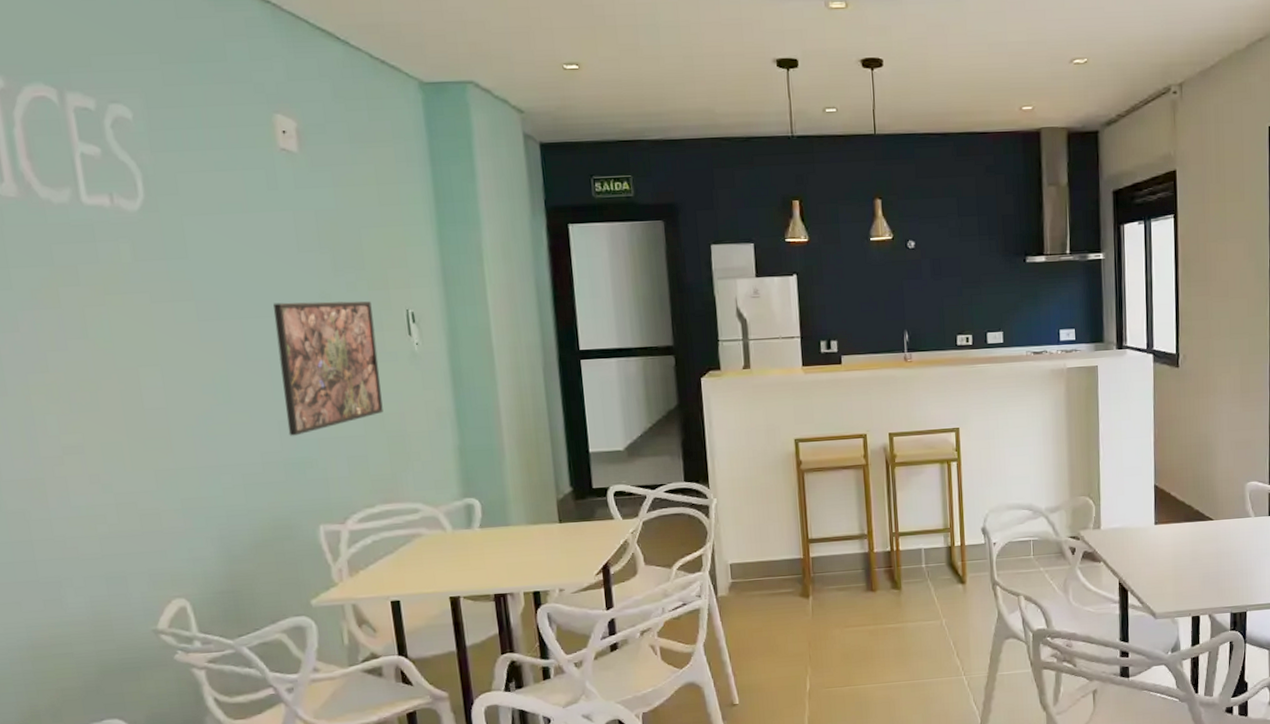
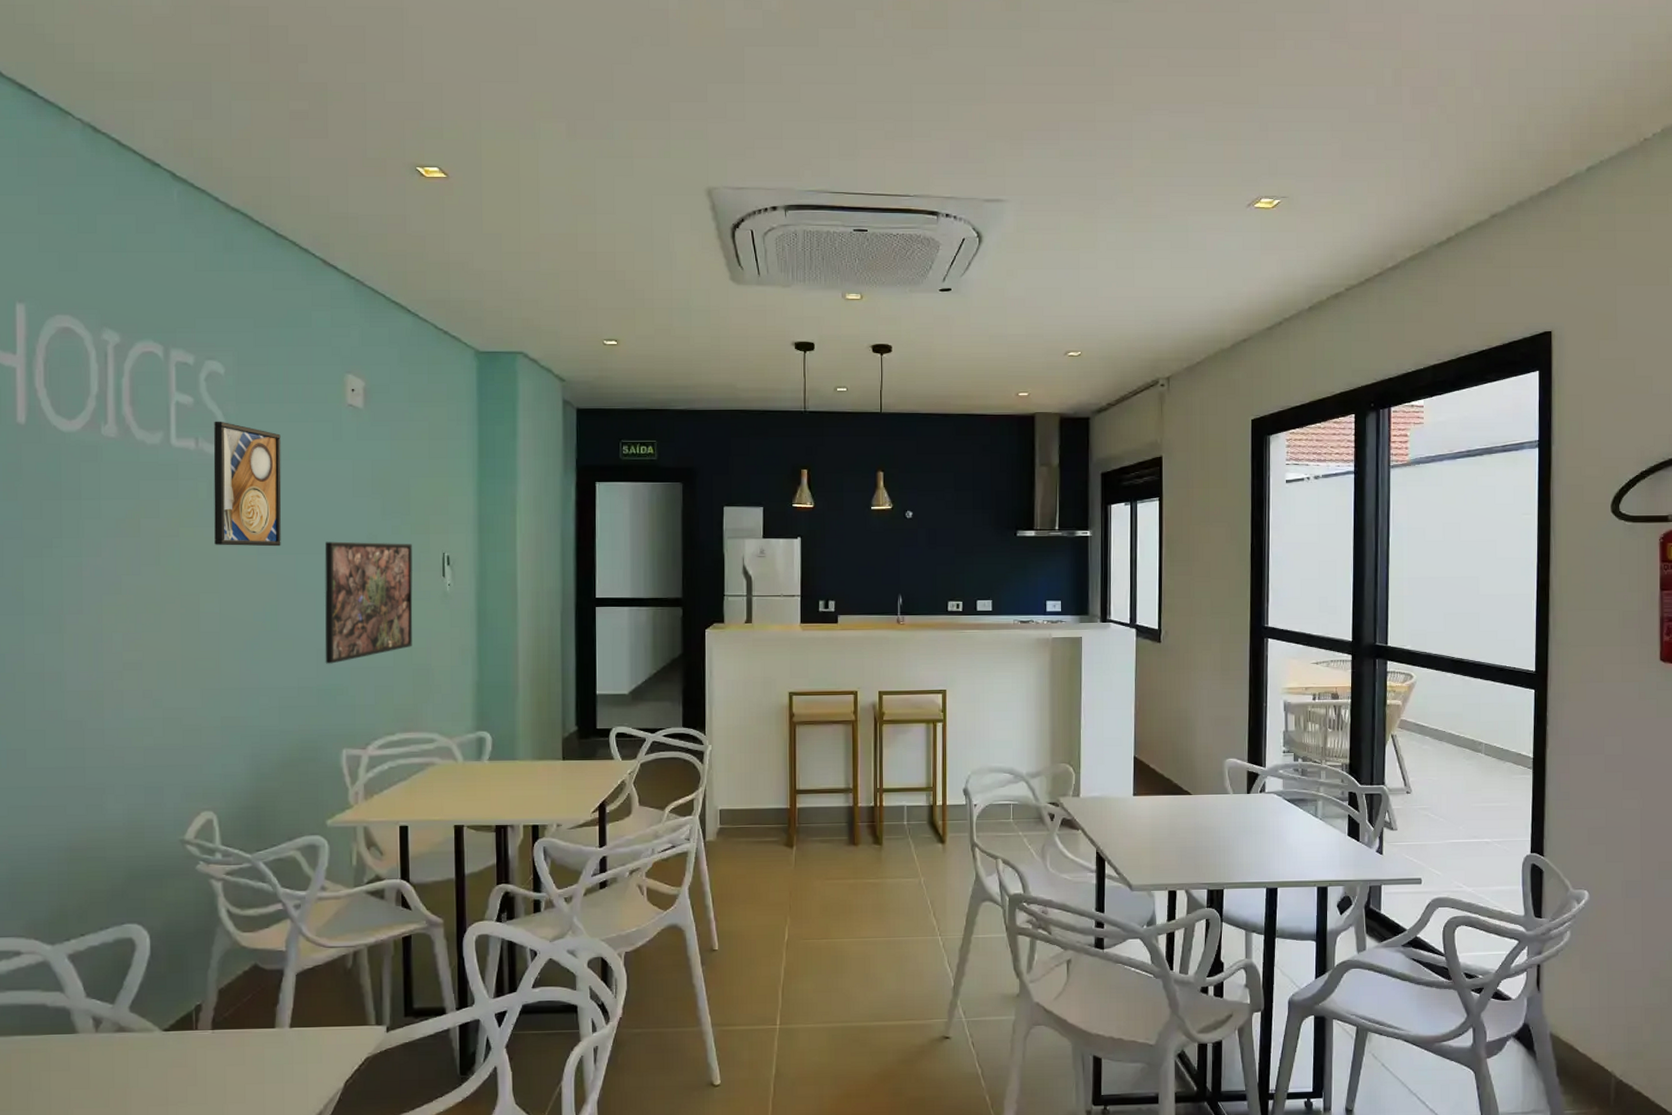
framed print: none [128,173,224,313] -> present [213,421,282,547]

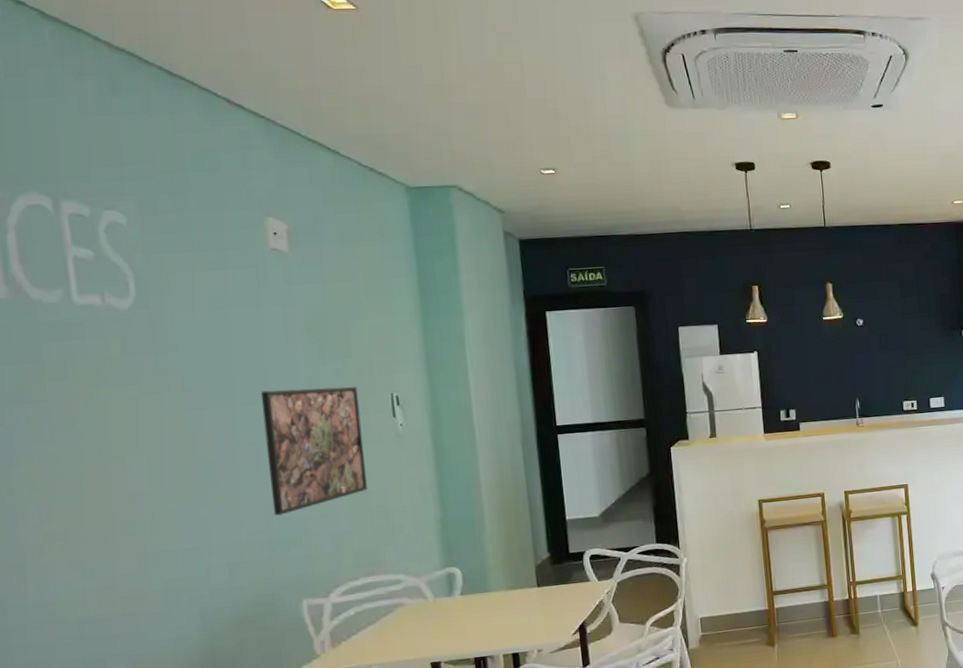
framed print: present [213,421,282,547] -> none [120,273,212,404]

